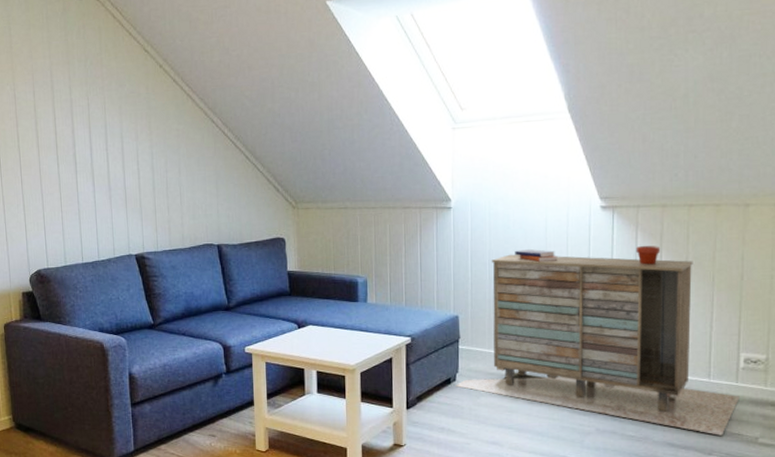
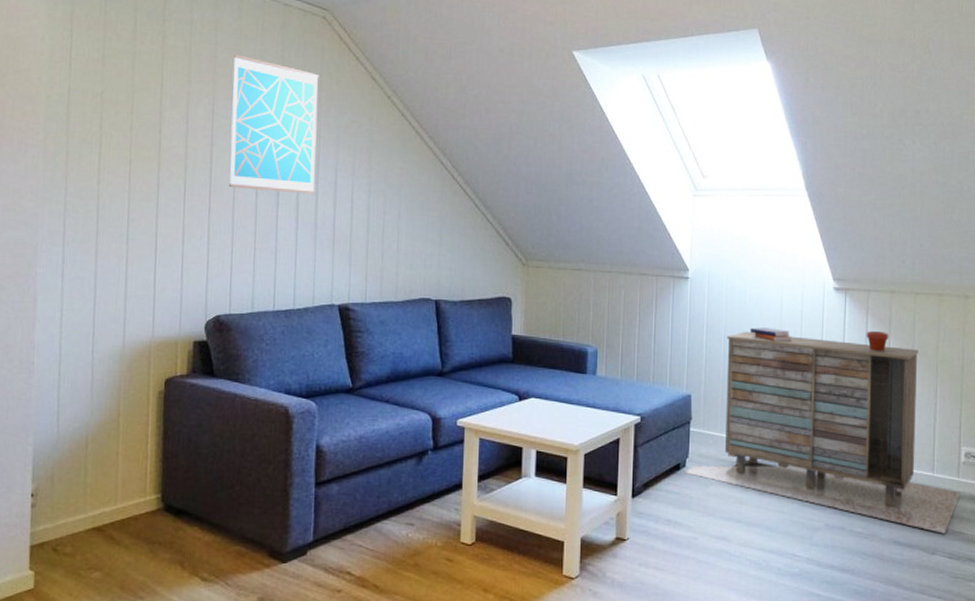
wall art: none [26,43,106,161] -> present [228,55,319,194]

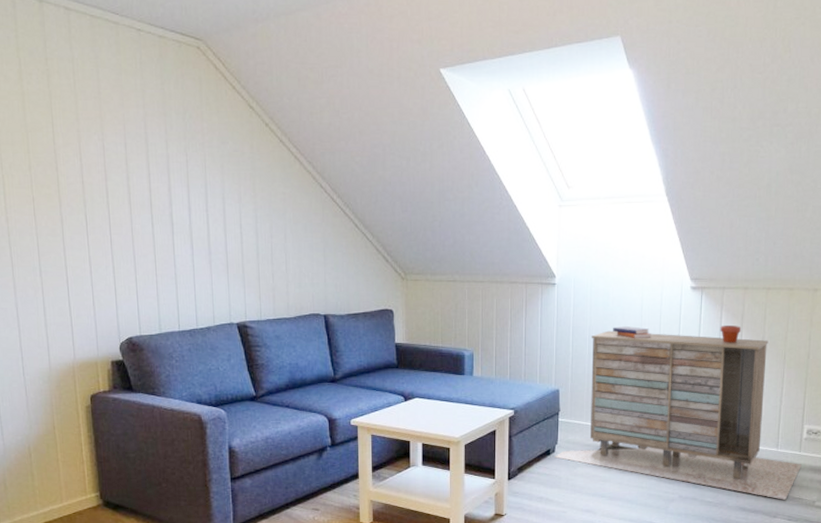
wall art: present [228,55,319,194] -> none [117,90,206,222]

